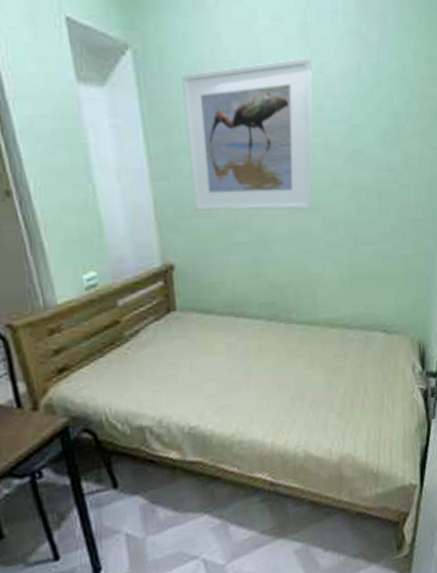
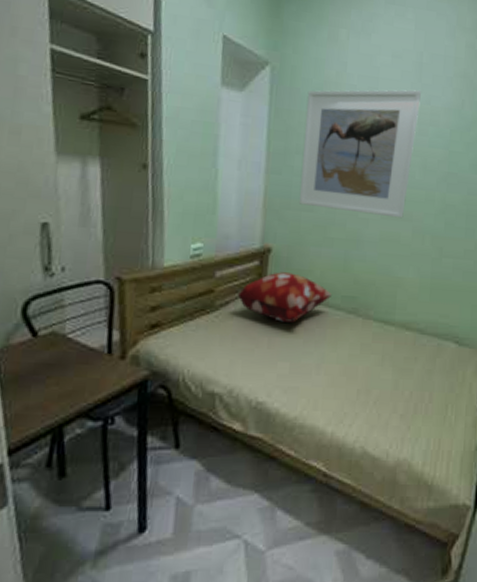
decorative pillow: none [146,288,248,342] -> present [237,272,331,323]

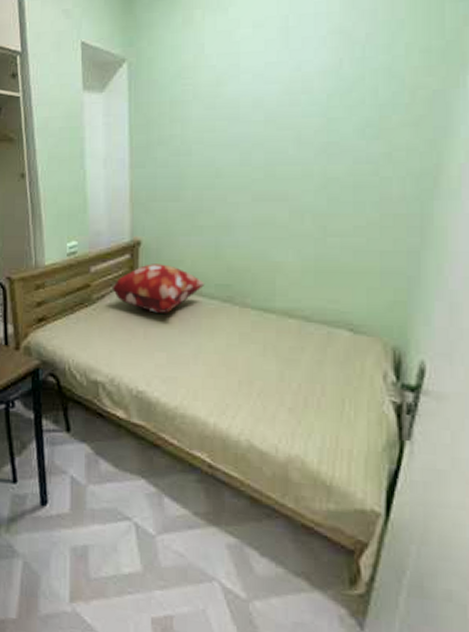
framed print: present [298,89,421,219] -> none [164,58,289,199]

